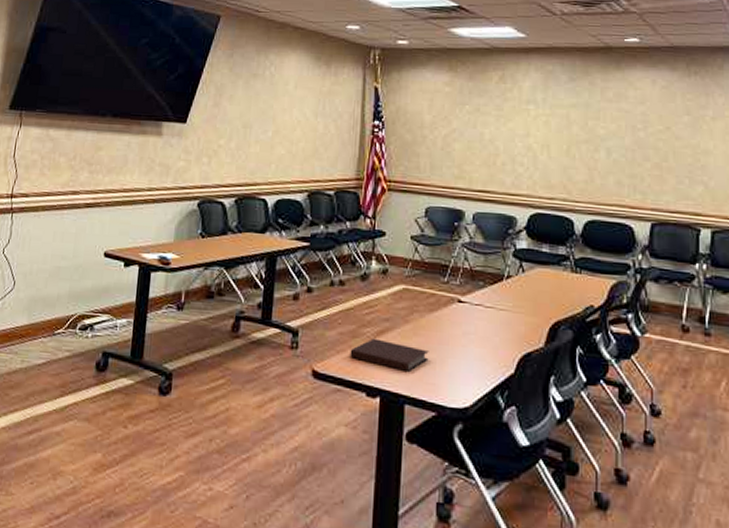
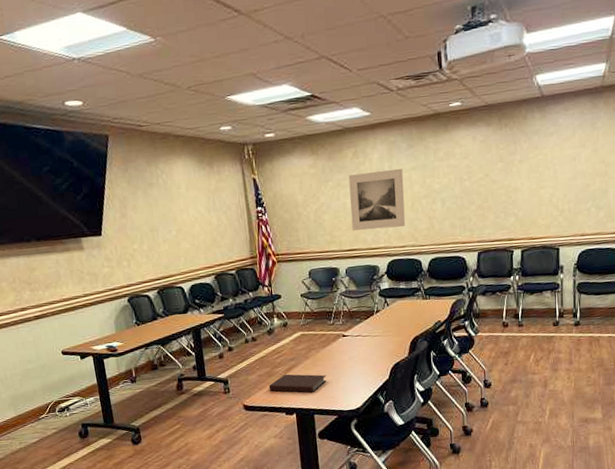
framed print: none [488,101,559,175] -> present [348,168,406,231]

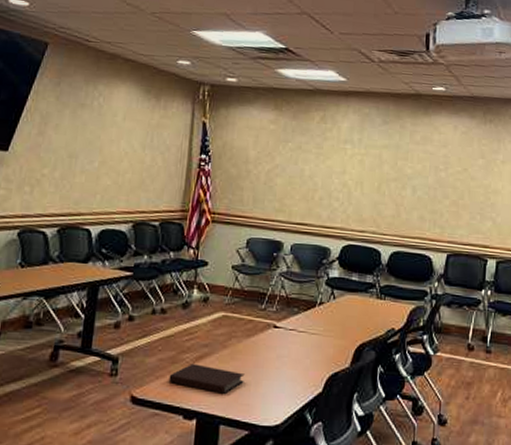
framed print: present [348,168,406,231] -> none [306,139,373,209]

